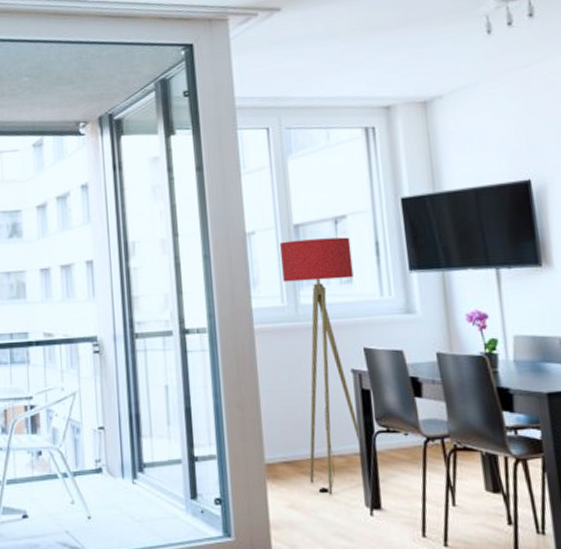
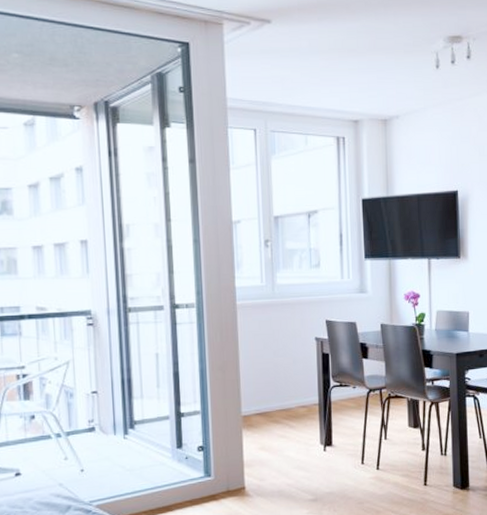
floor lamp: present [280,237,362,495] -> none [262,229,321,438]

